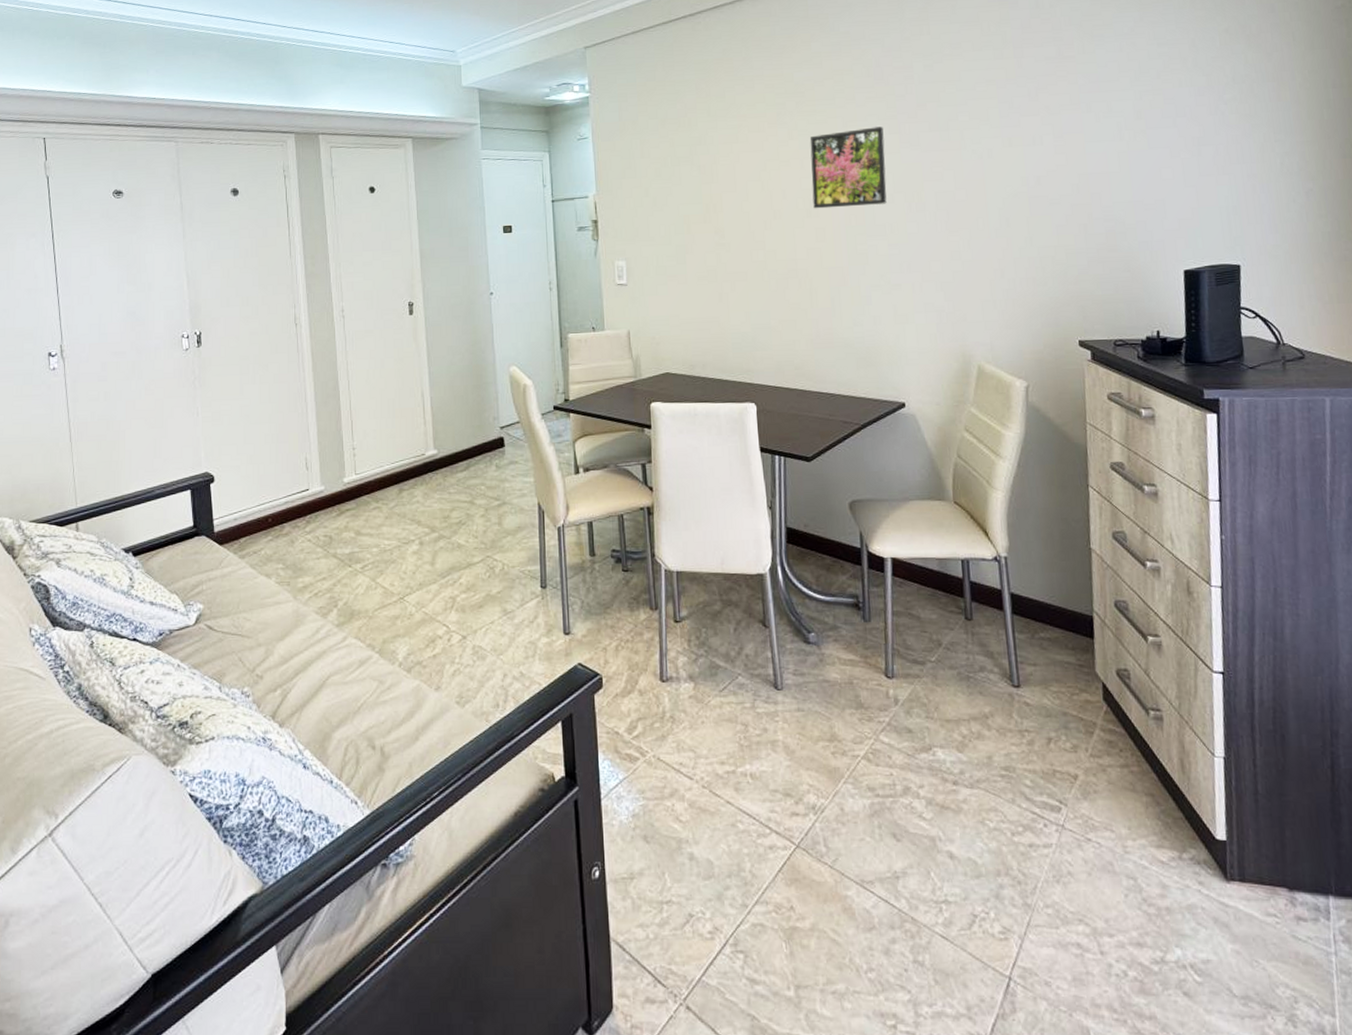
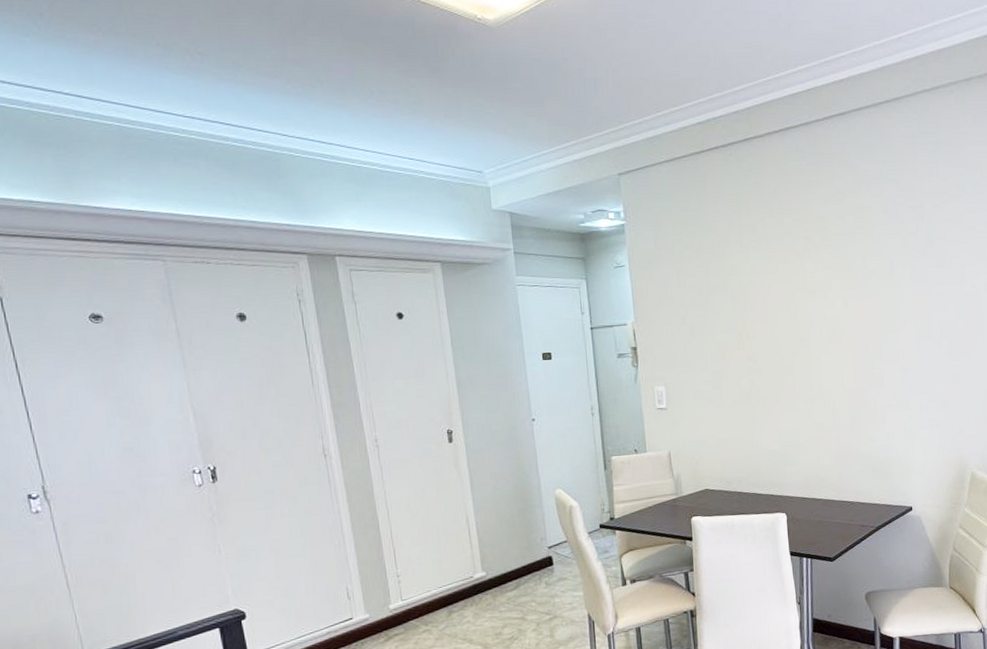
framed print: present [809,126,887,209] -> none [833,261,900,337]

